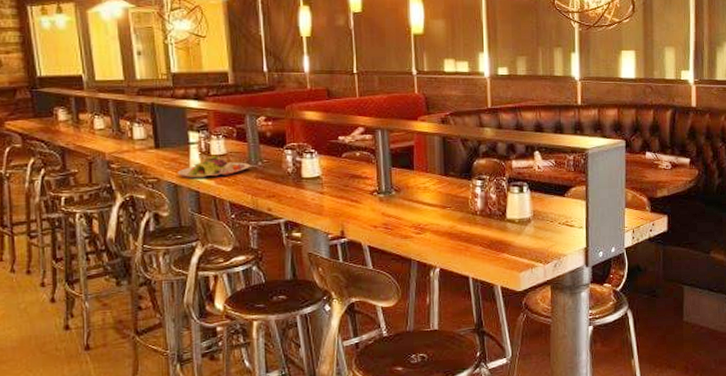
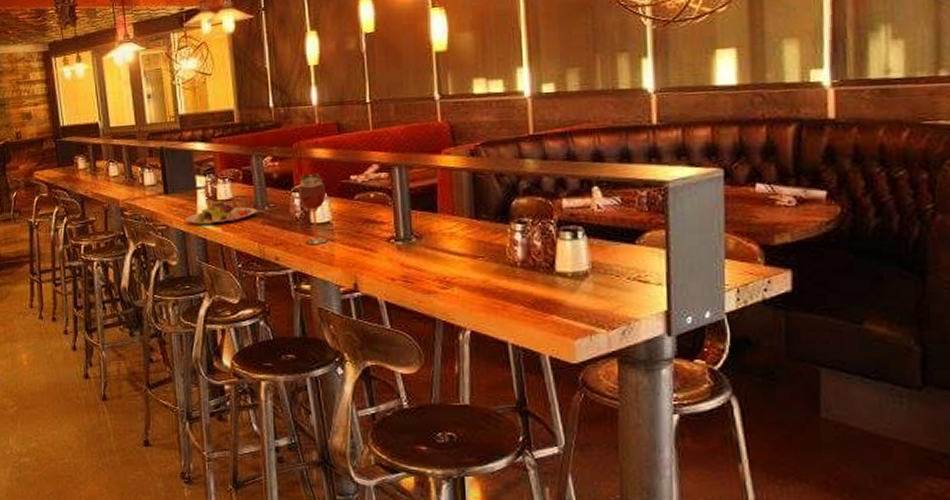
wineglass: none [290,133,318,196] -> present [298,173,328,244]

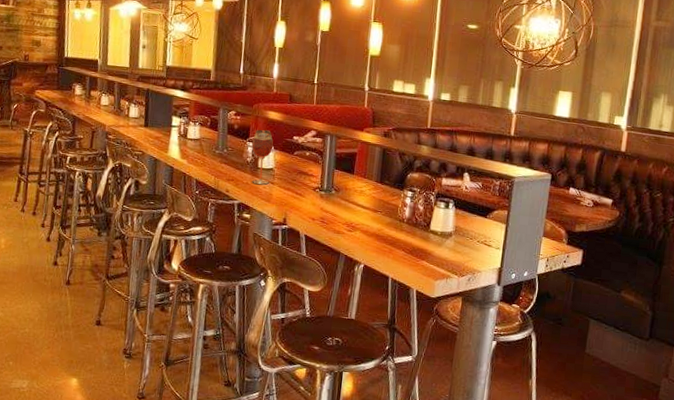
salad plate: present [185,200,256,225] -> none [158,138,217,157]

